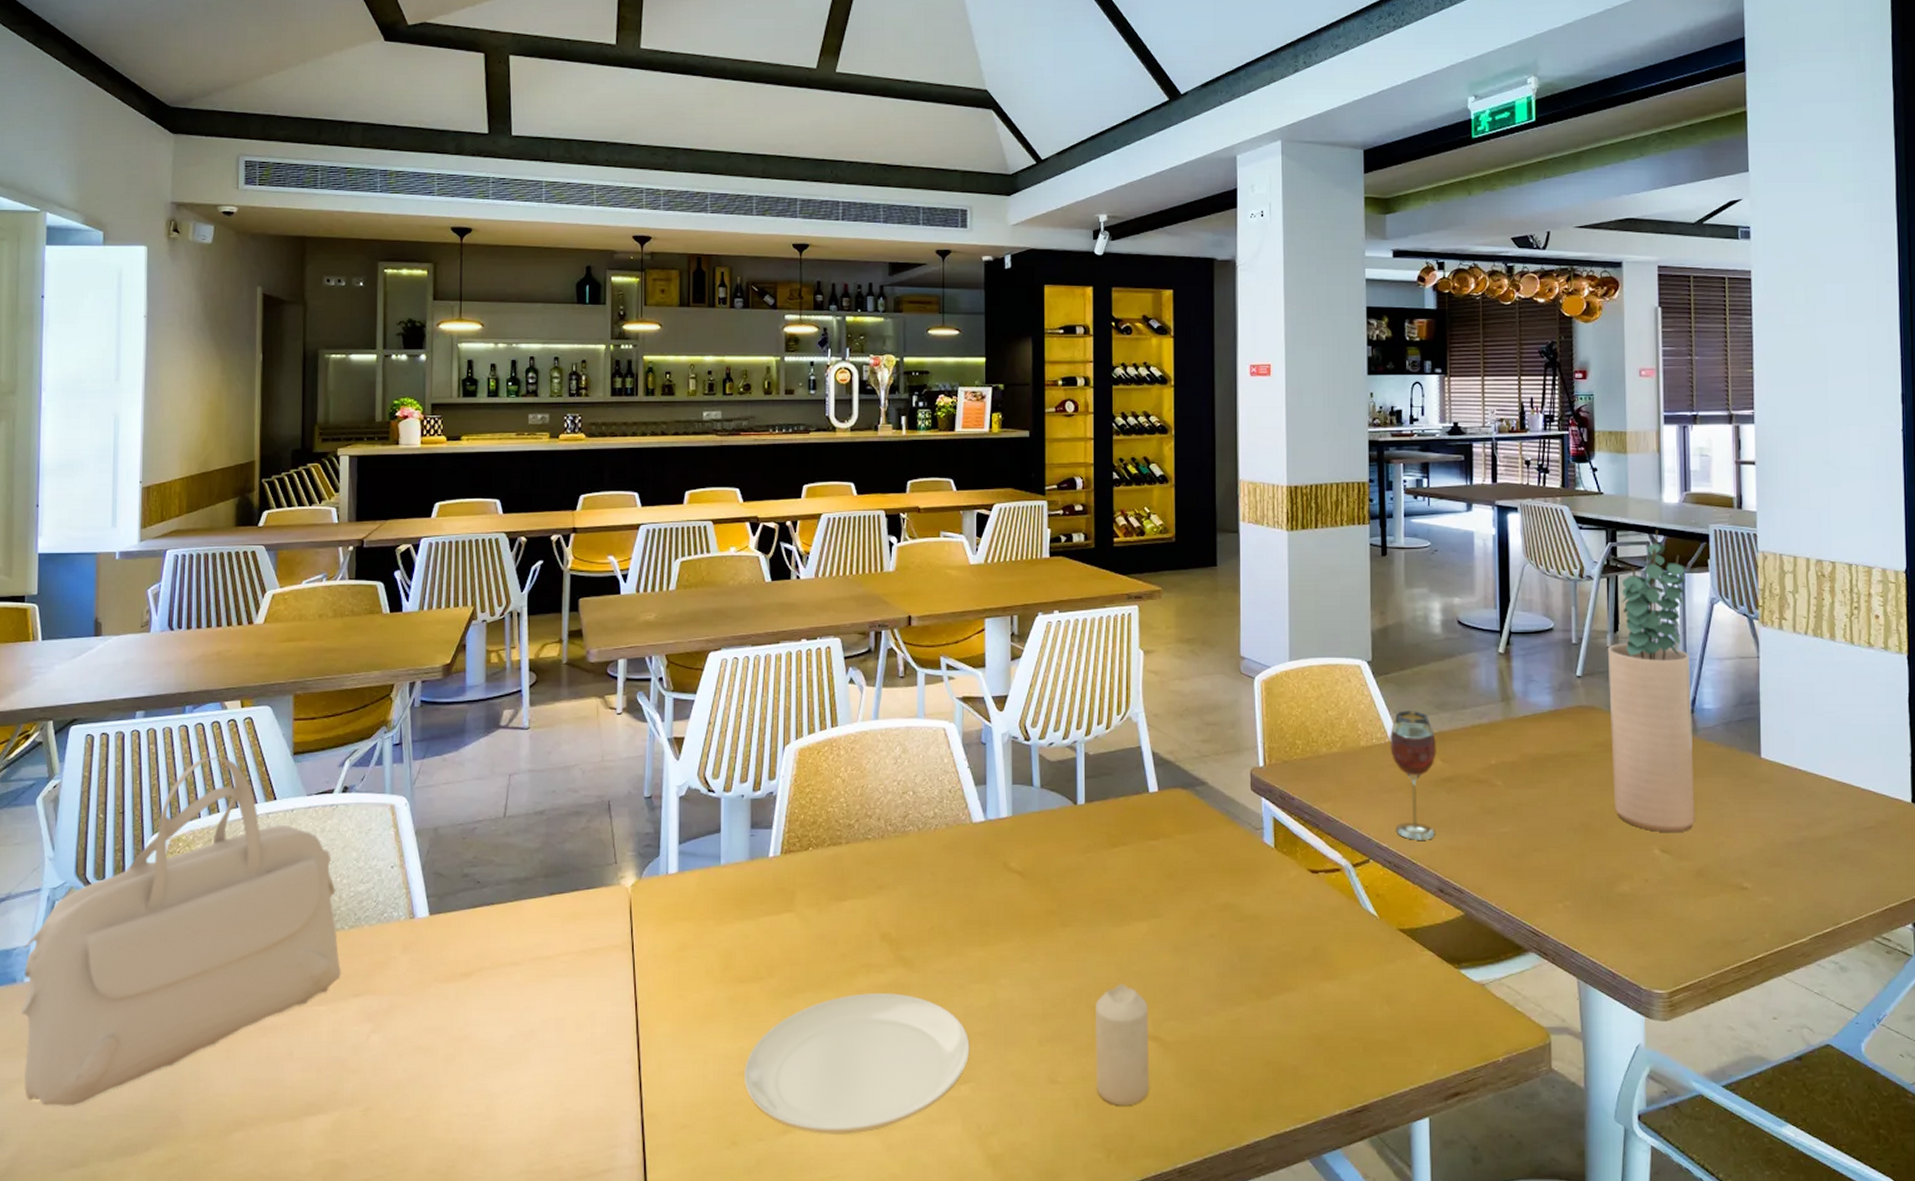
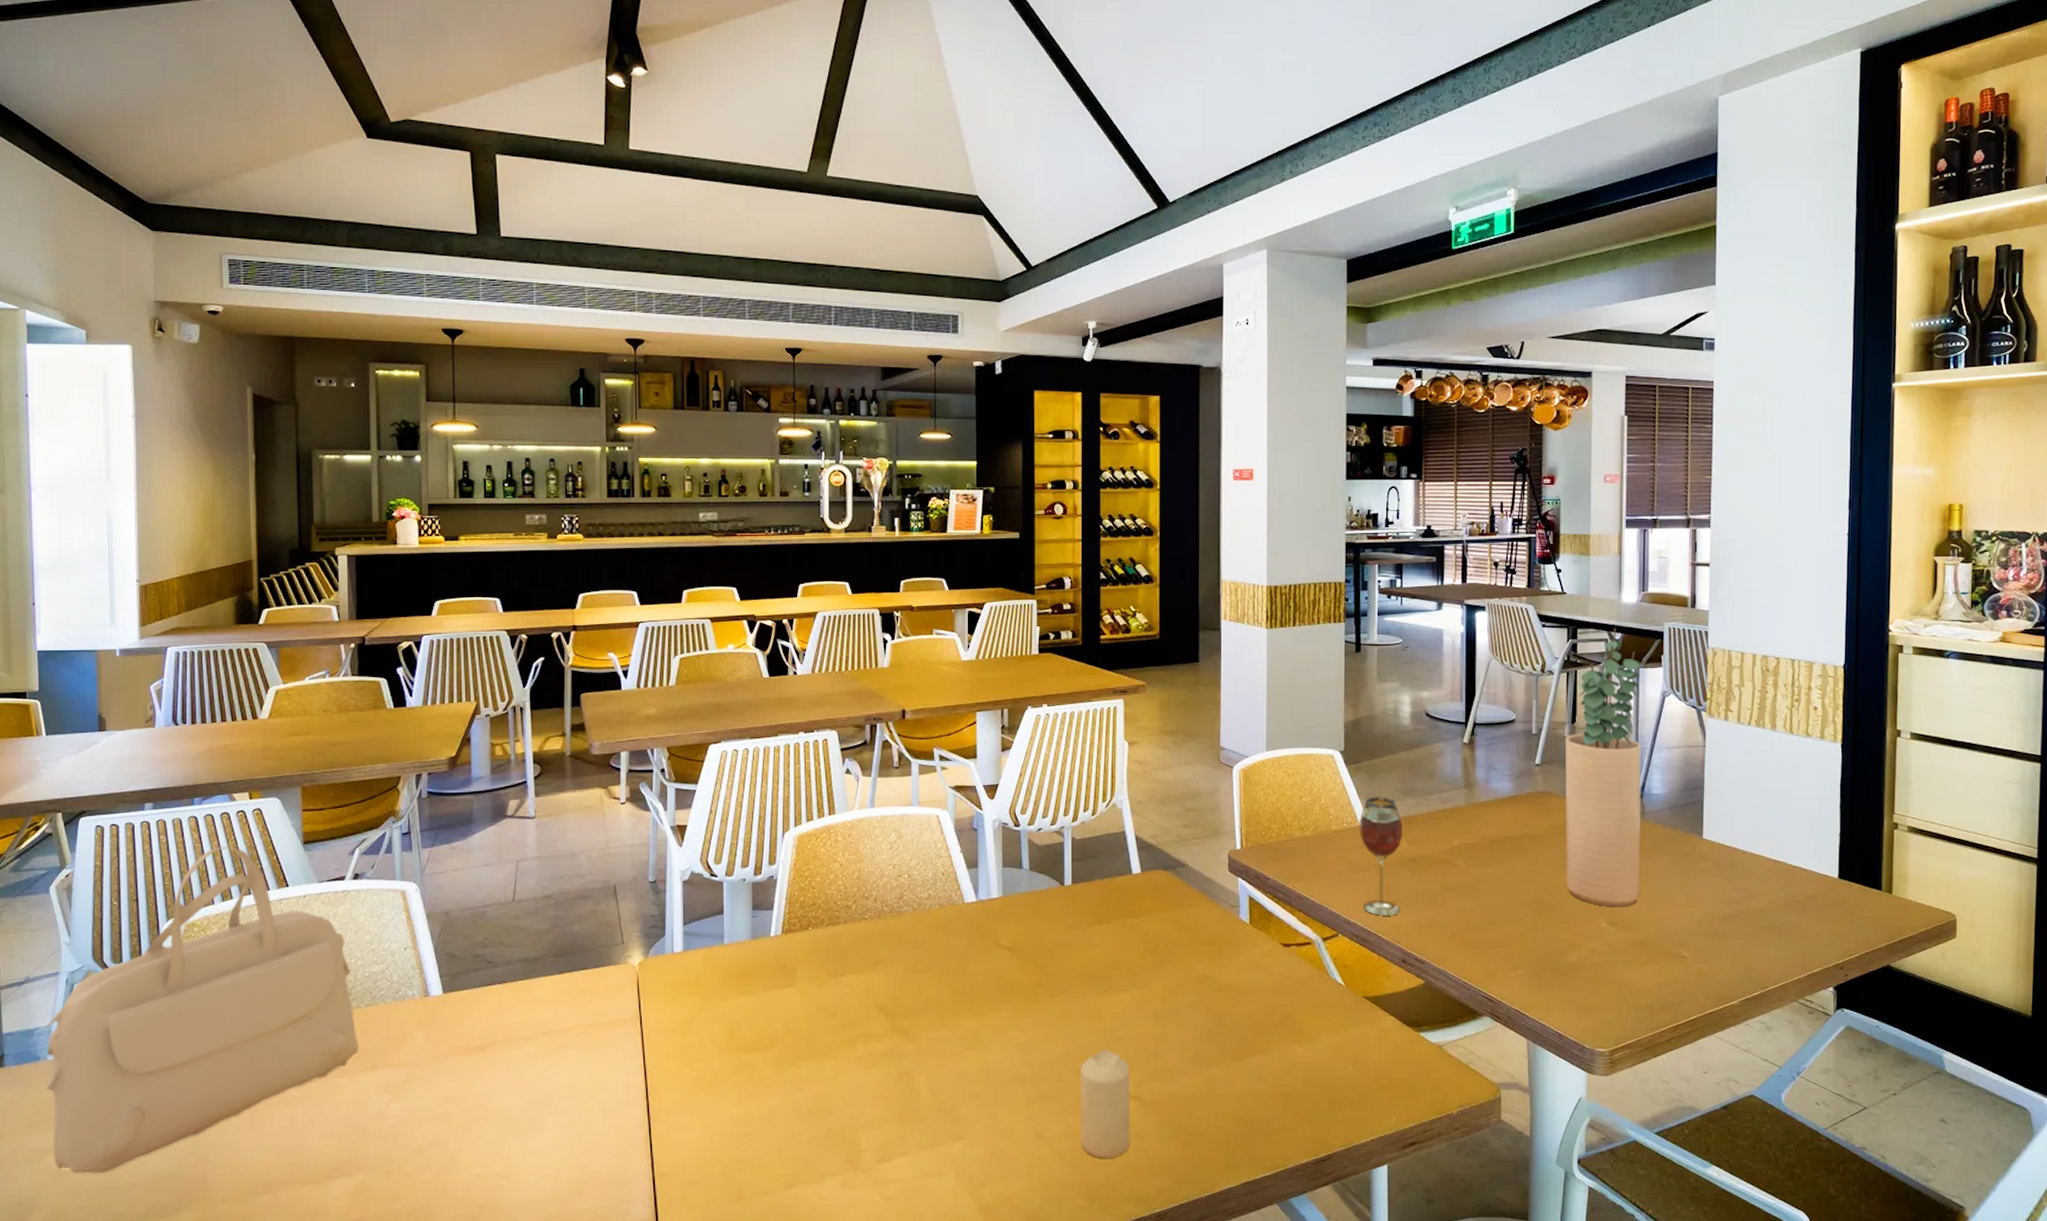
plate: present [745,993,970,1134] -> none [750,1060,963,1188]

